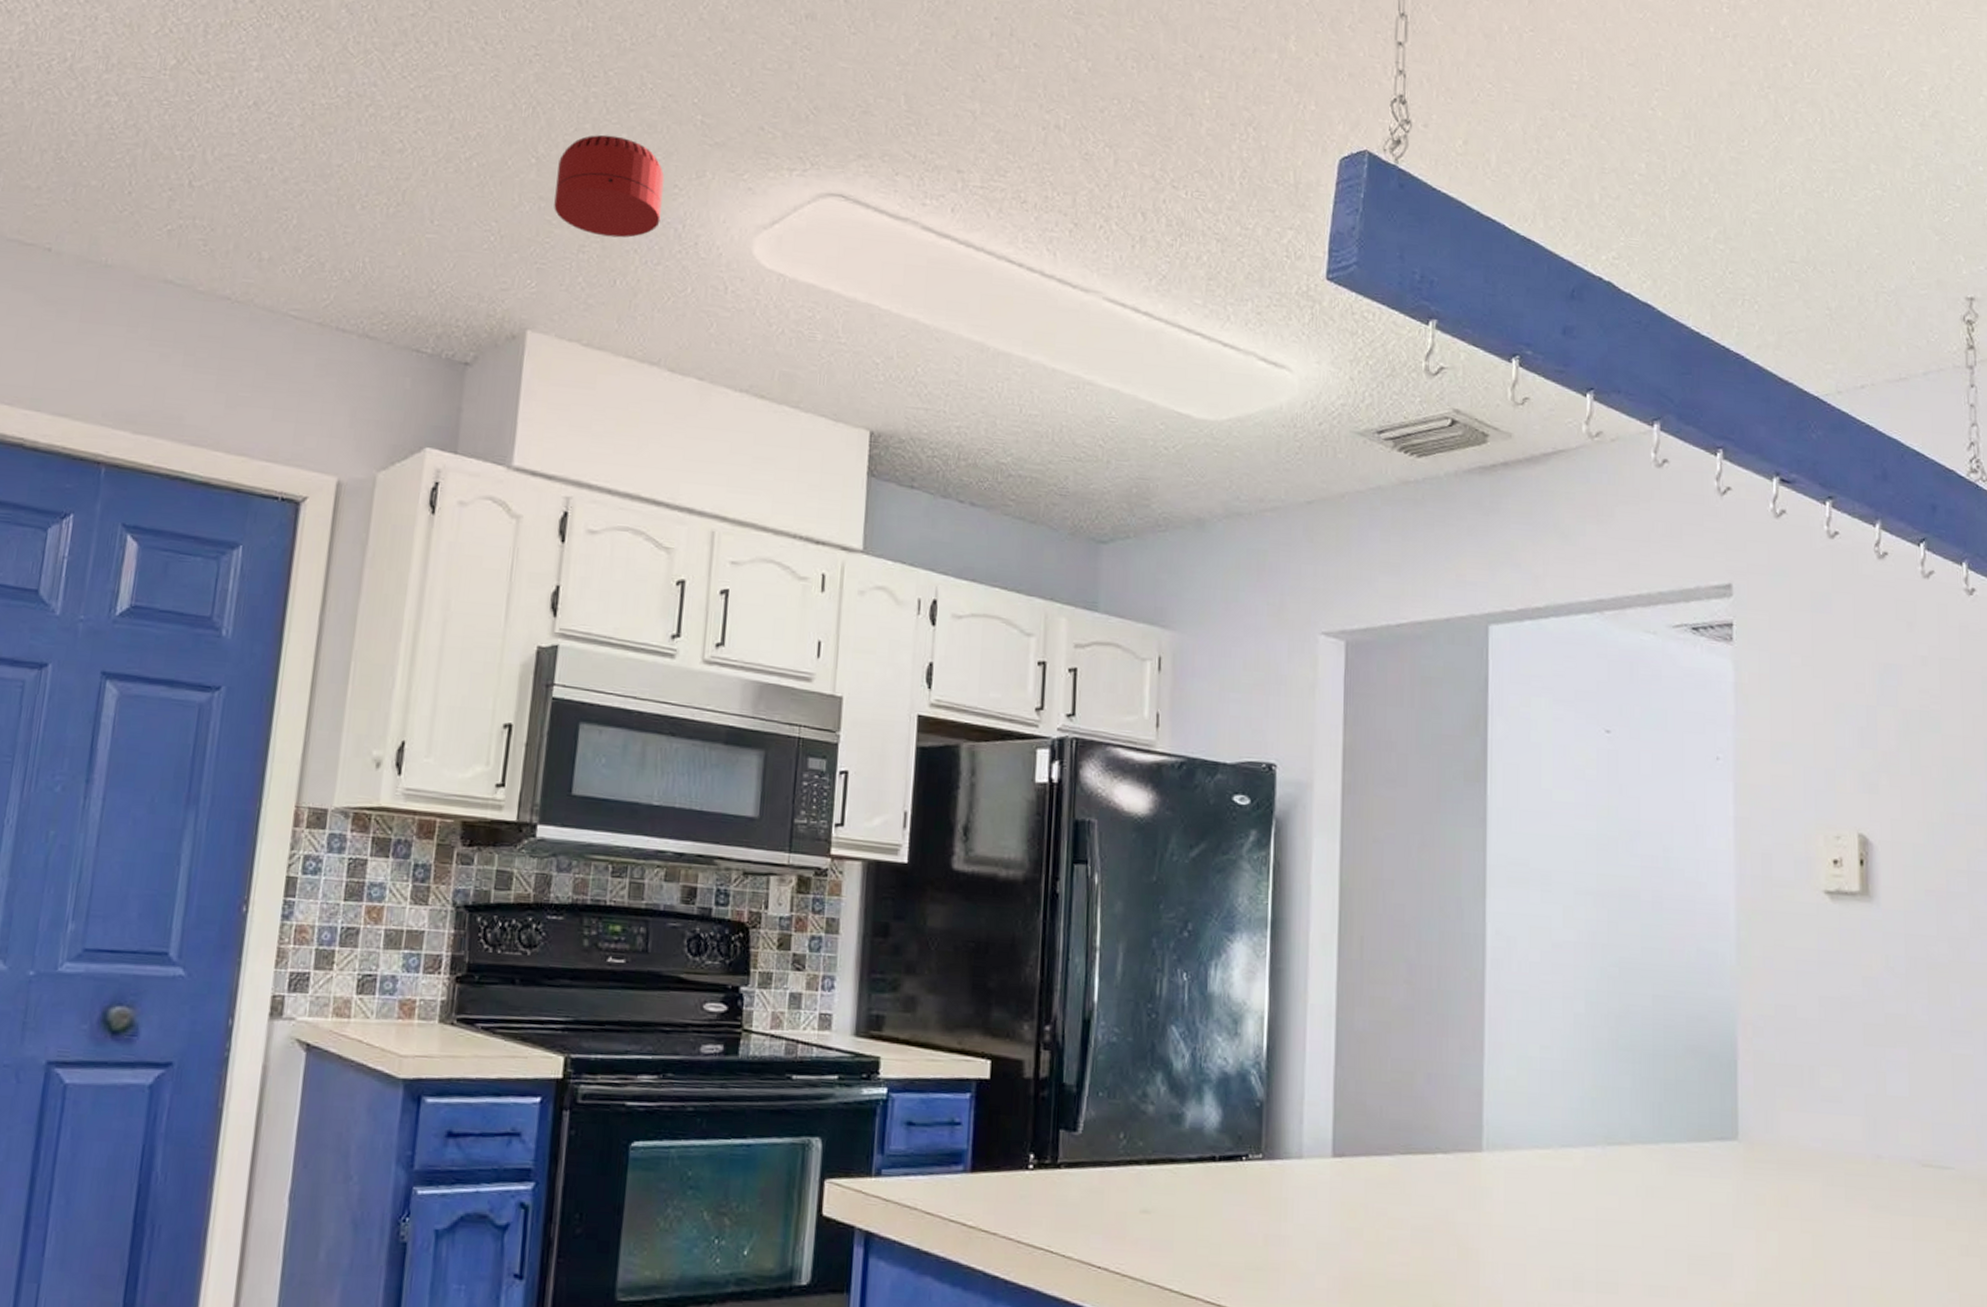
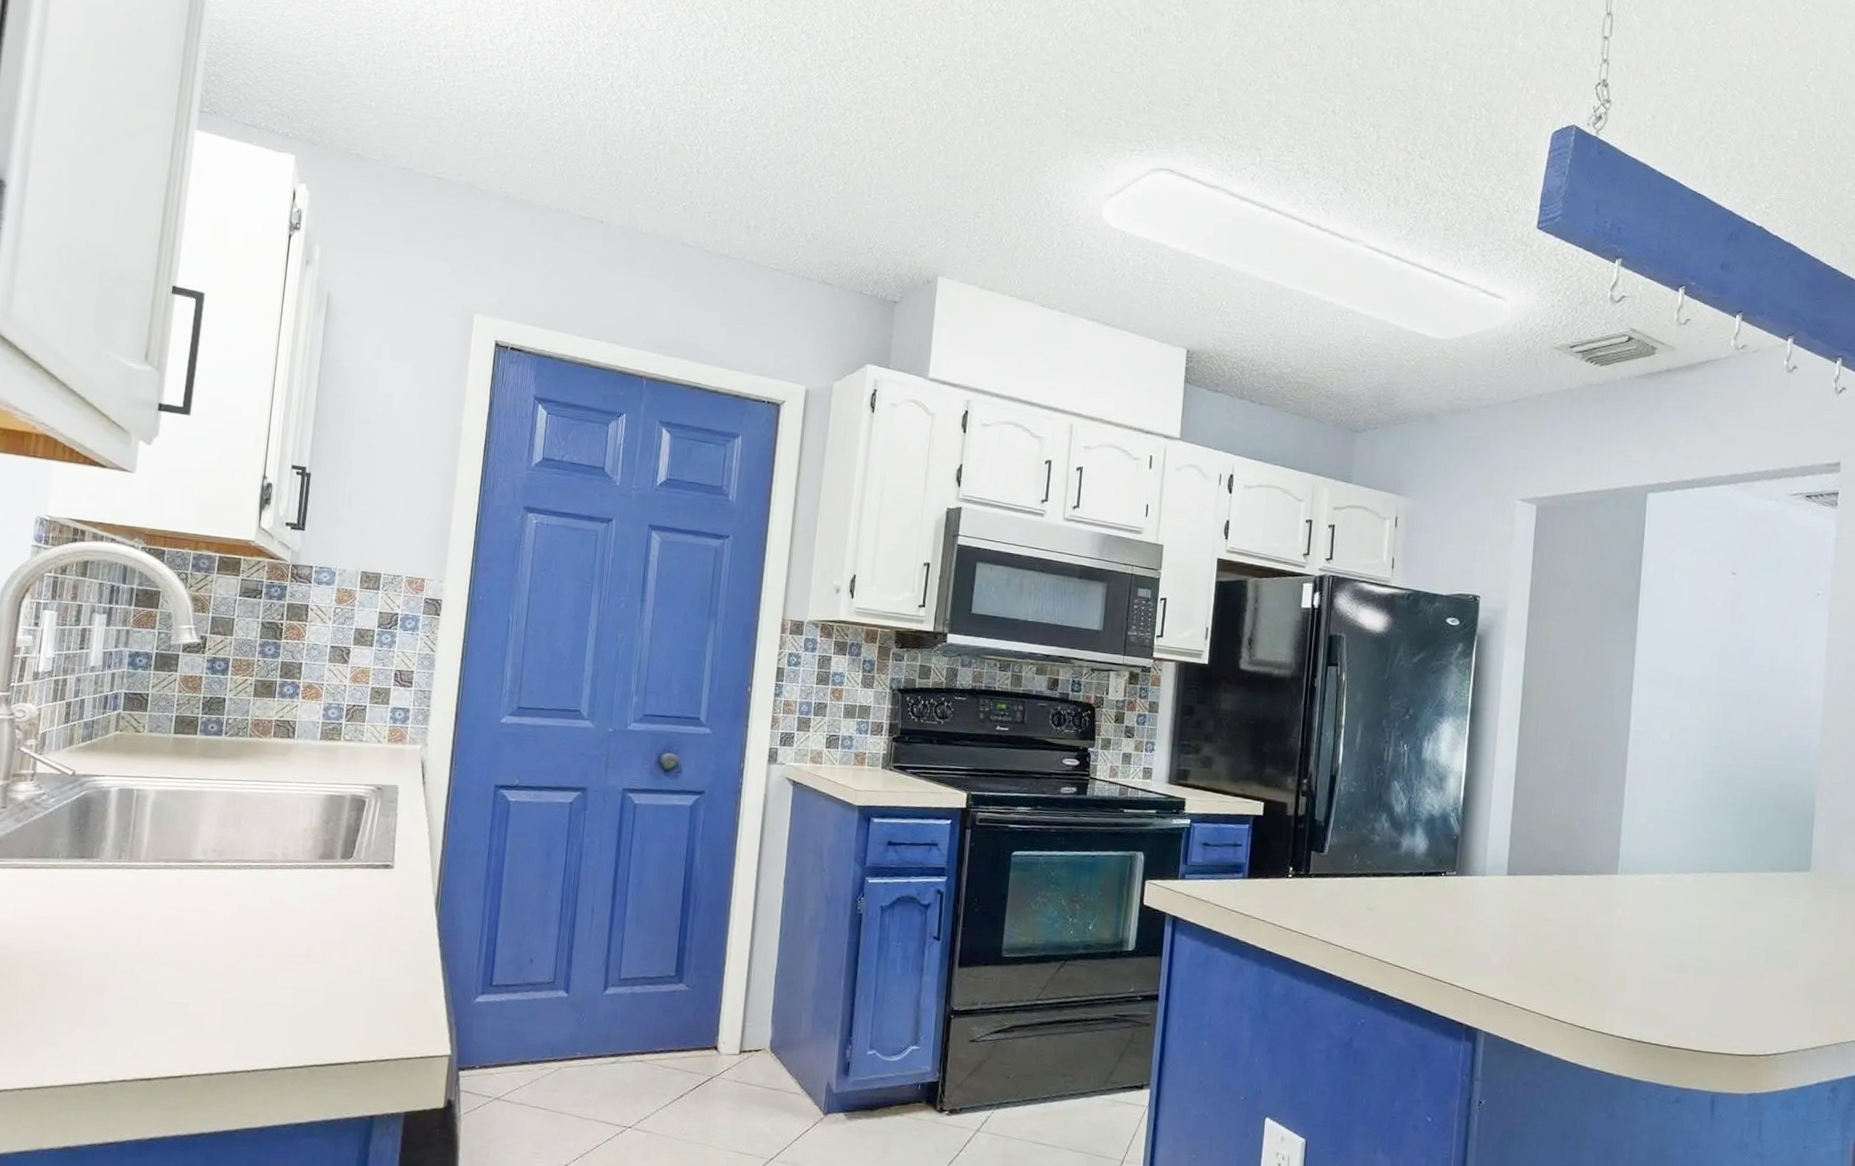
smoke detector: present [554,134,665,238] -> none [957,126,1038,206]

